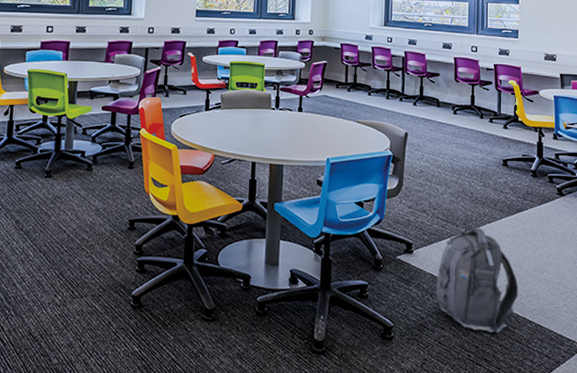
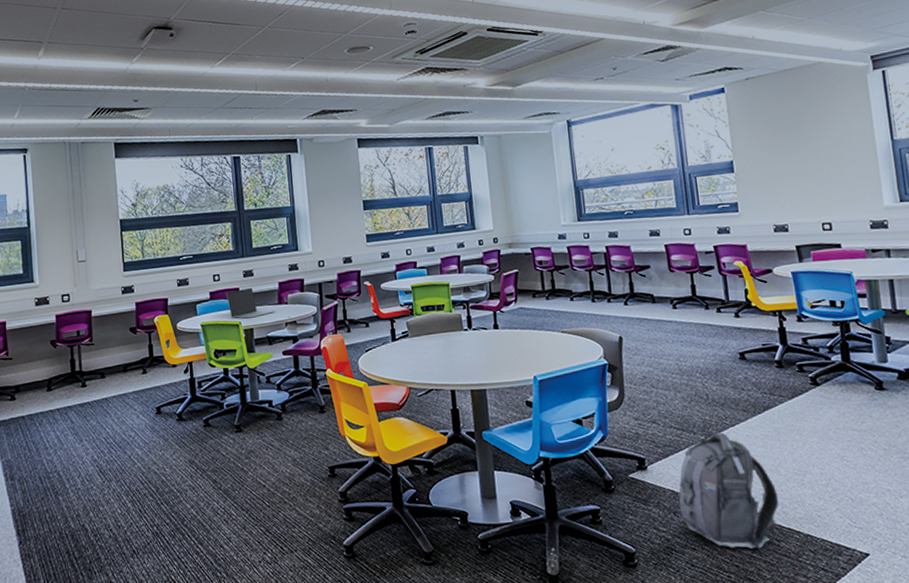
laptop: none [56,43,101,72] -> present [226,287,276,319]

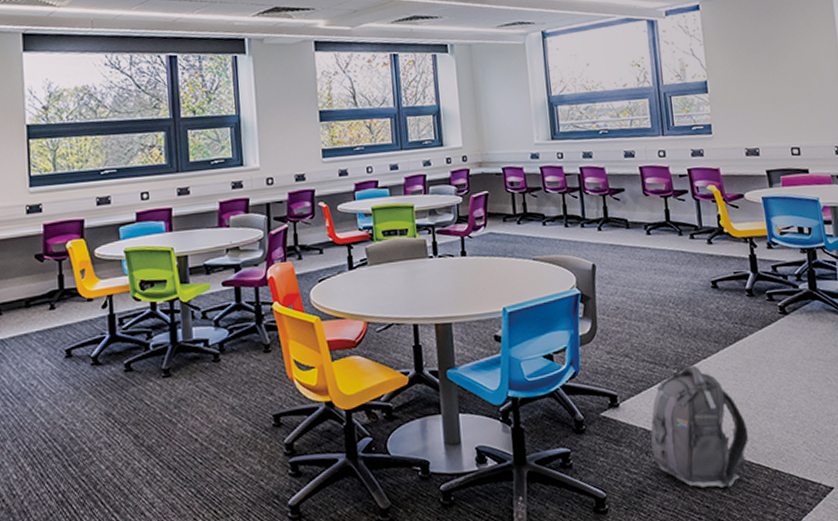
laptop: present [226,287,276,319] -> none [156,207,215,244]

